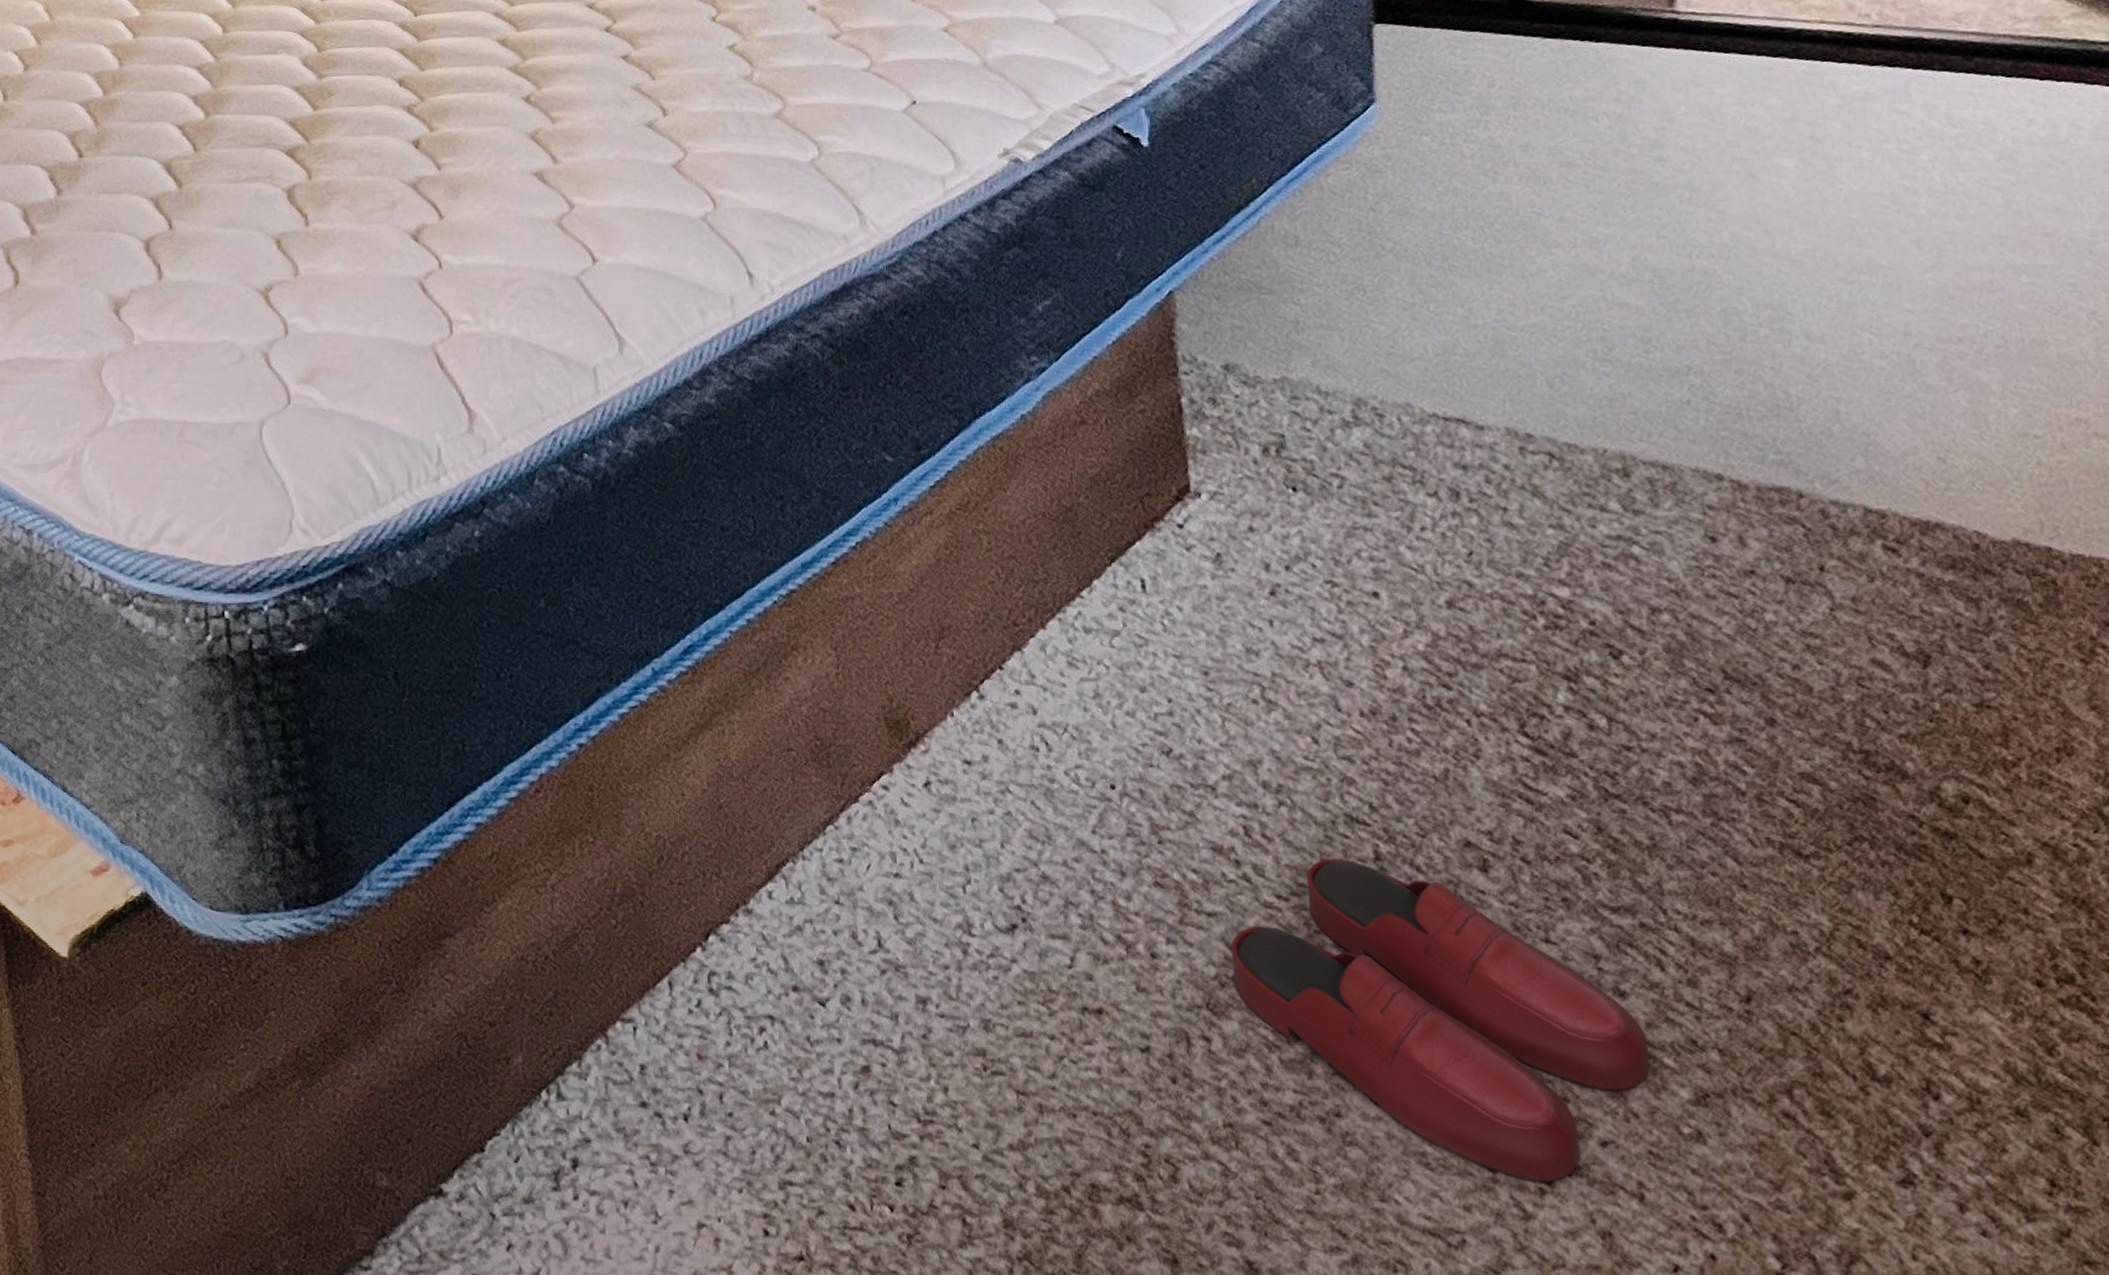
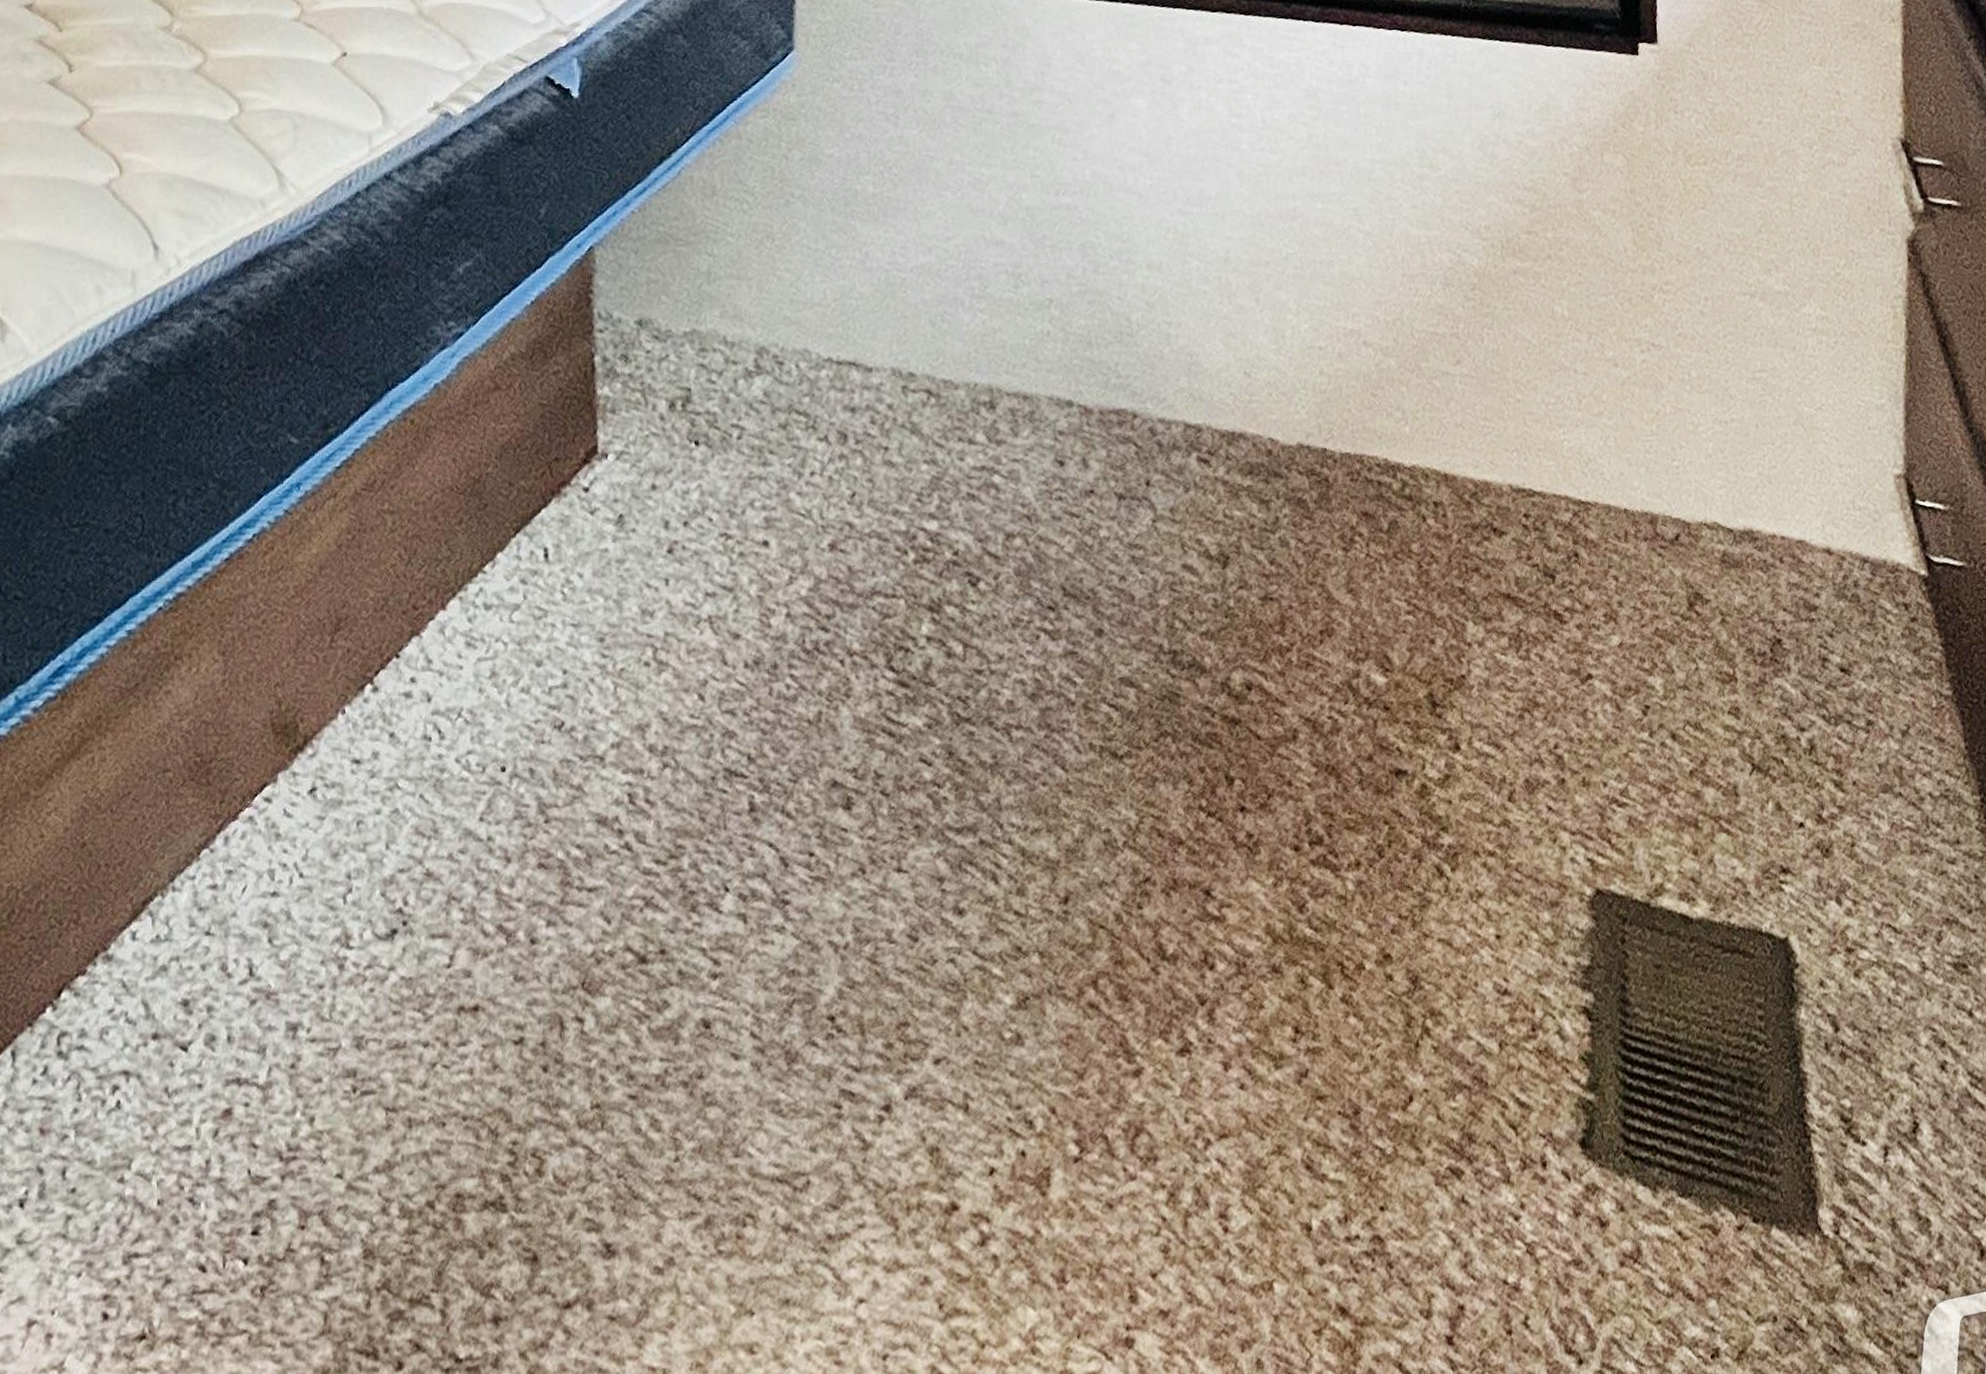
slippers: present [1231,858,1651,1182] -> none [609,814,981,1111]

